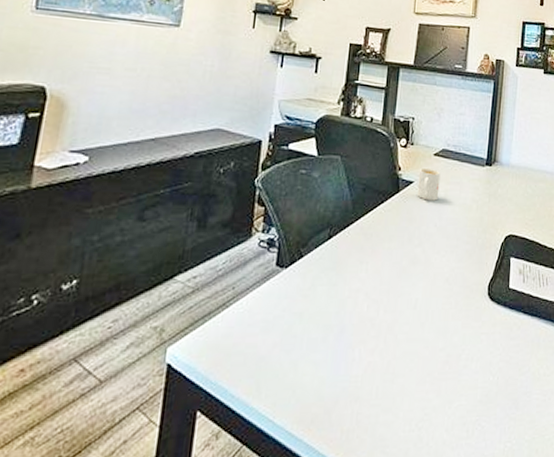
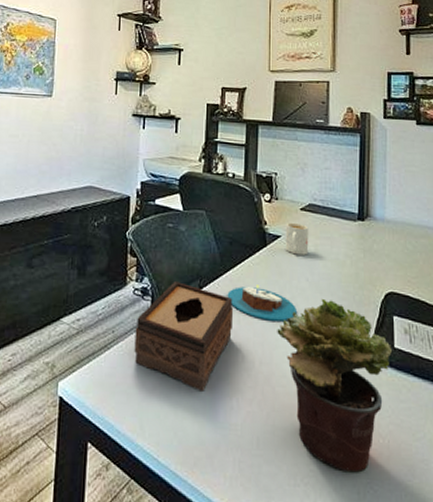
tissue box: none [255,231,363,345] -> present [134,282,234,391]
candle: none [356,232,423,269] -> present [227,285,296,322]
potted plant: none [403,243,507,411] -> present [277,298,392,472]

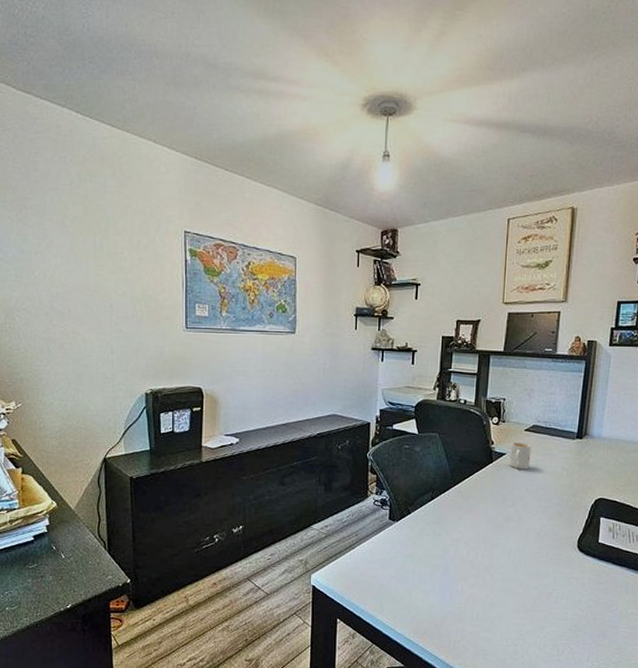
tissue box: present [134,282,234,391] -> none [375,494,461,579]
candle: present [227,285,296,322] -> none [456,495,516,525]
potted plant: present [277,298,392,472] -> none [498,504,596,635]

